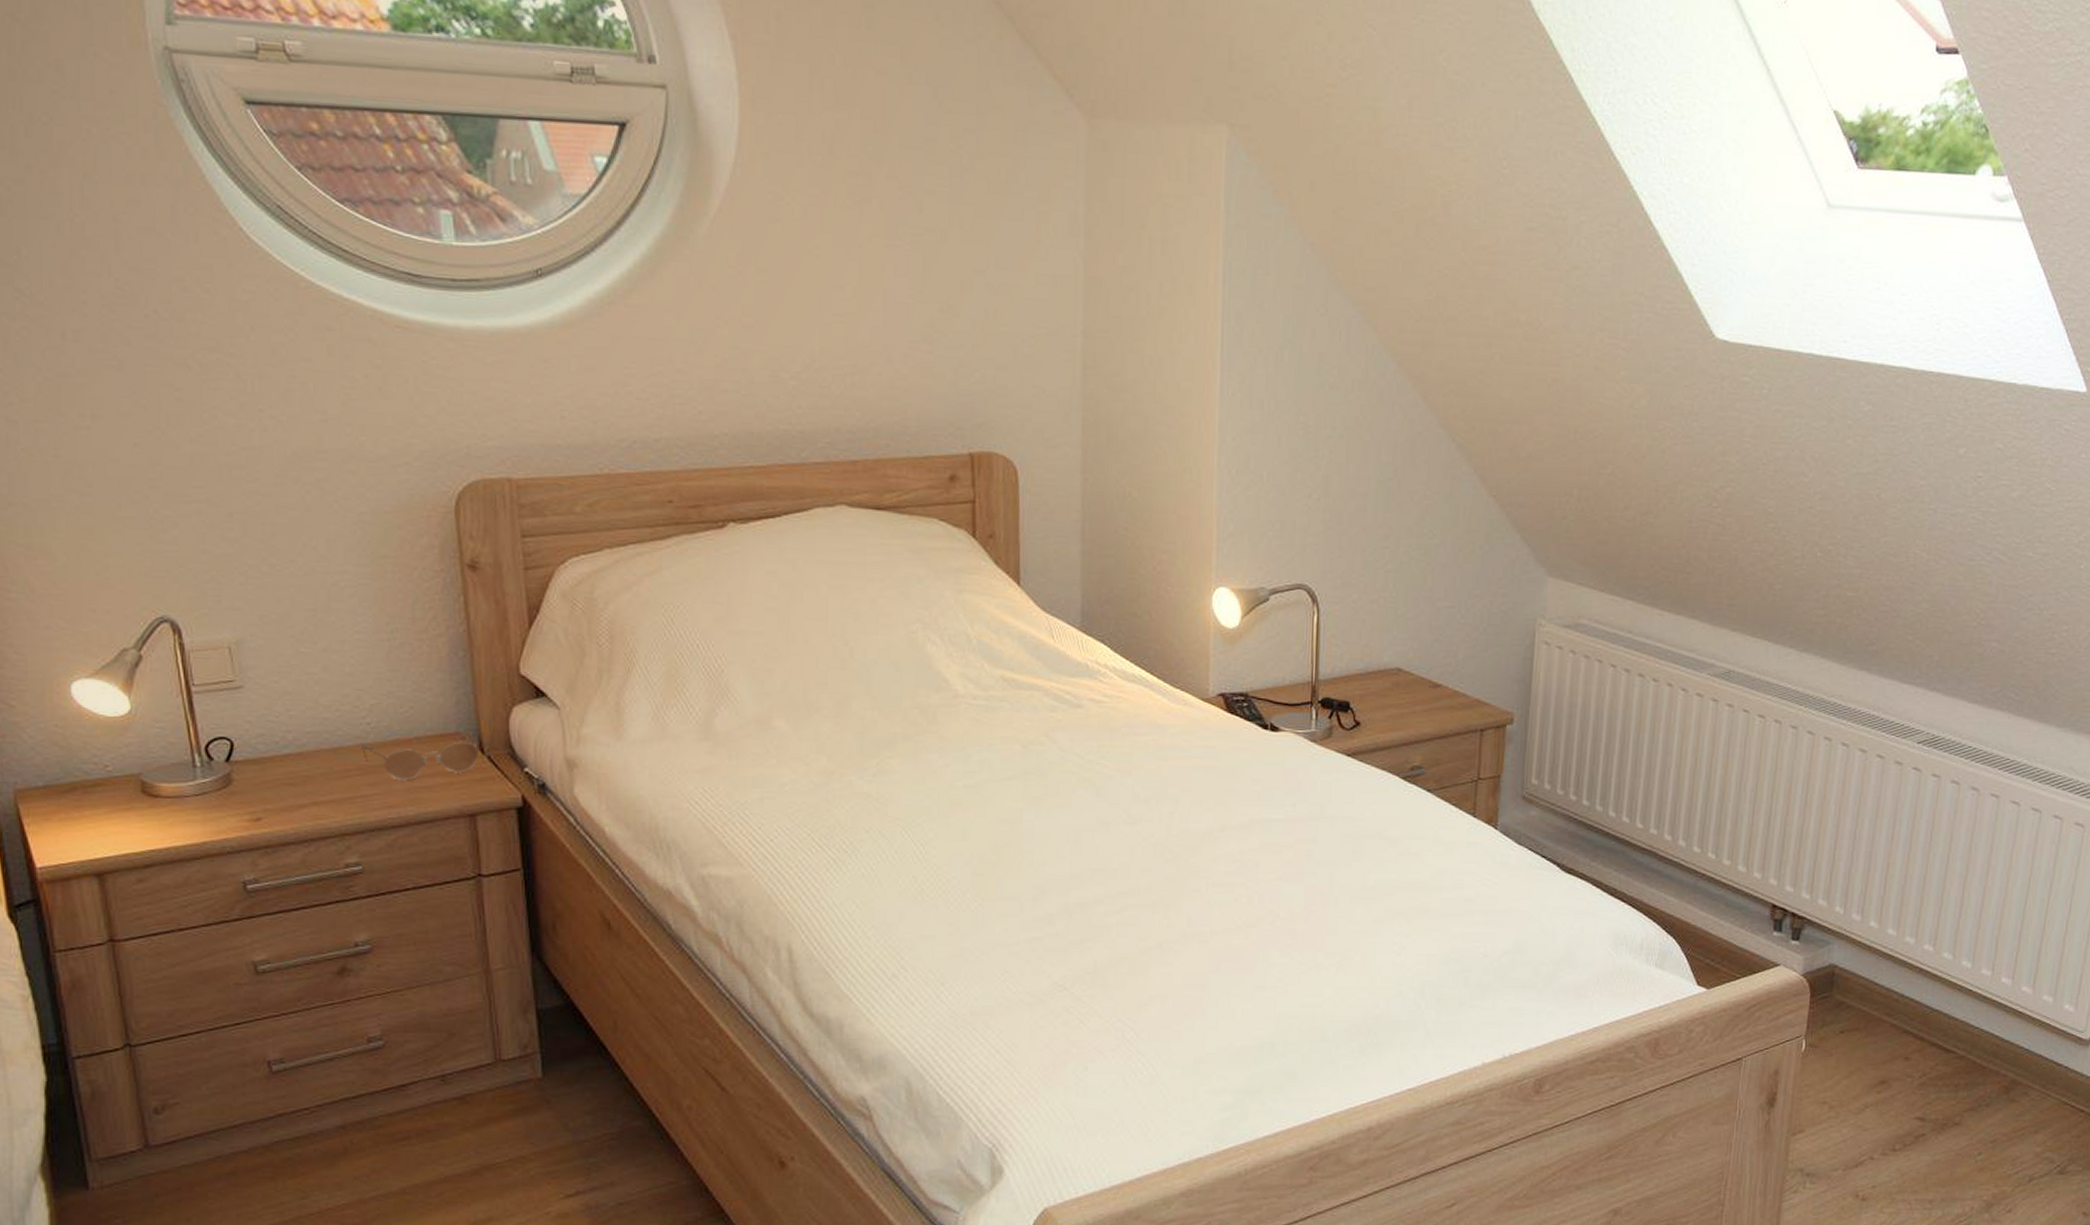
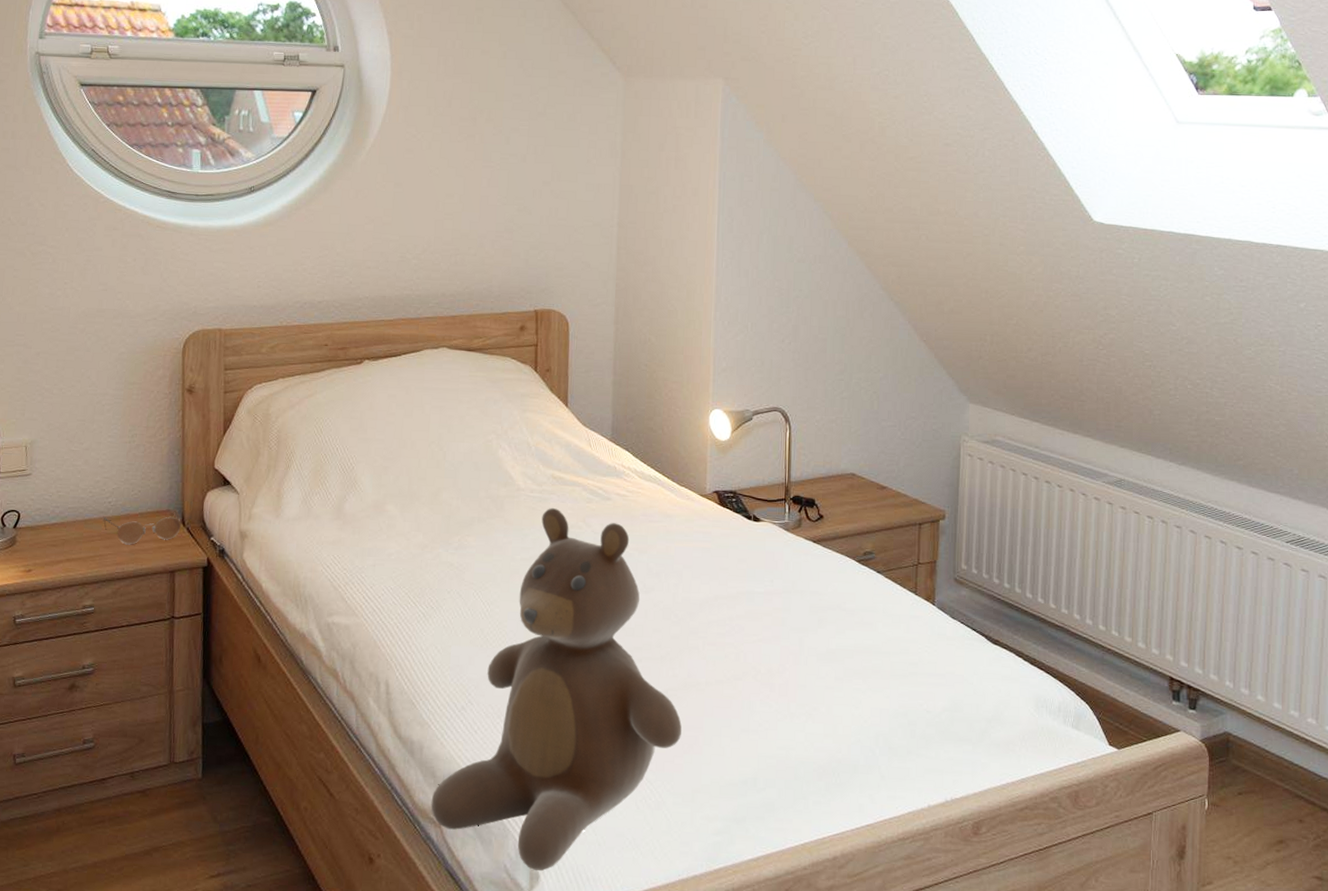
teddy bear: none [858,719,1180,1163] -> present [431,508,682,871]

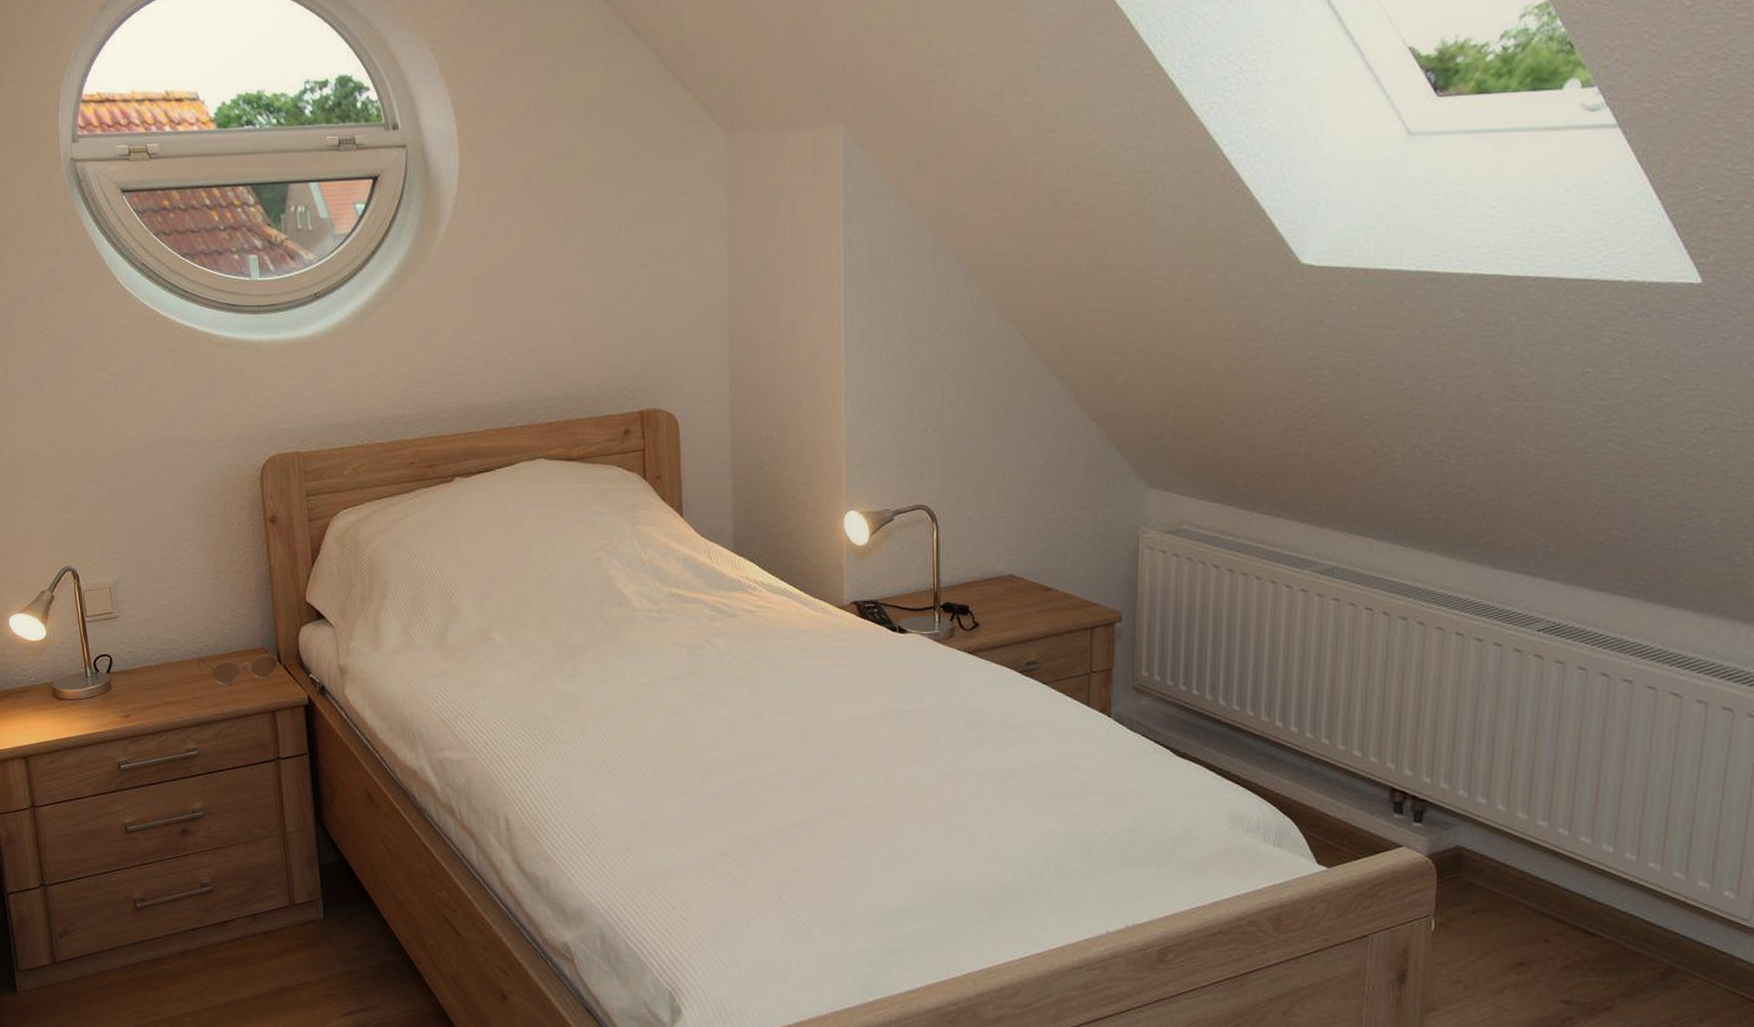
teddy bear: present [431,508,682,871] -> none [562,628,827,1005]

